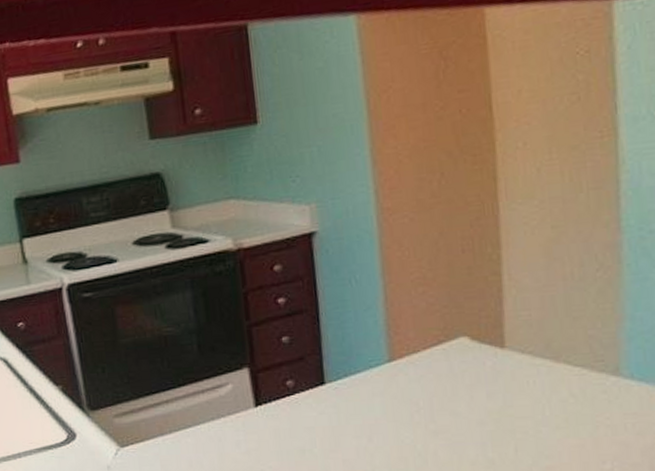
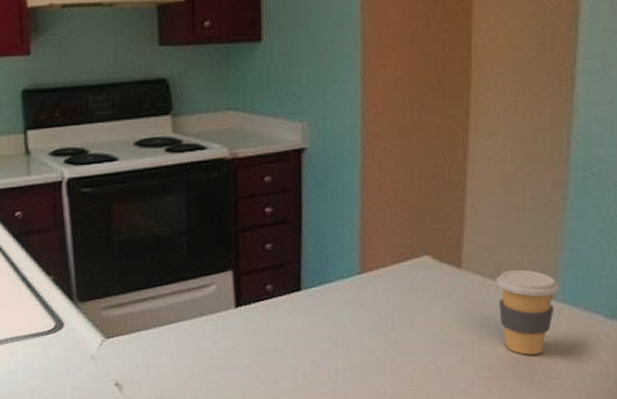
coffee cup: none [546,345,624,440] -> present [495,270,560,355]

